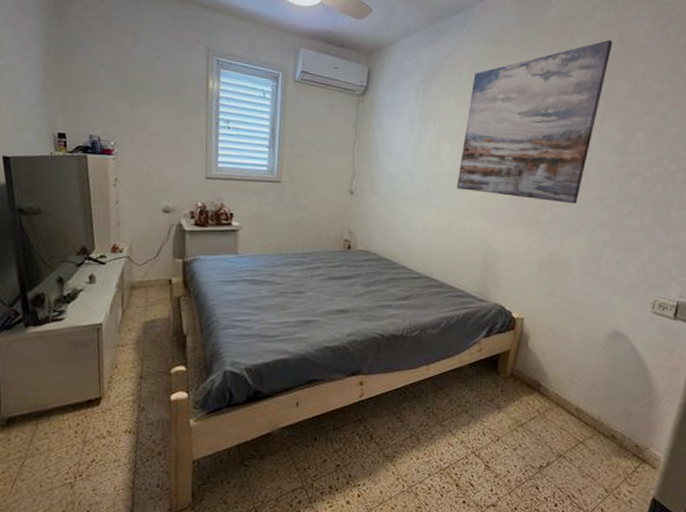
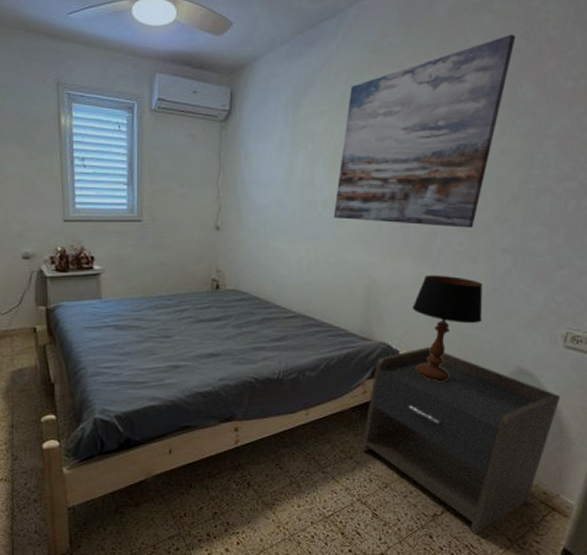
nightstand: none [477,308,650,485] -> present [362,346,561,535]
table lamp: none [524,243,585,341] -> present [412,274,483,381]

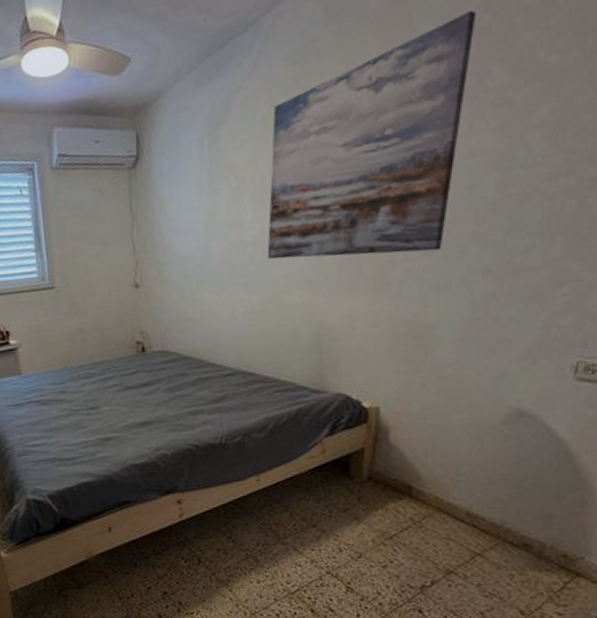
nightstand: present [362,346,561,535] -> none [326,393,577,607]
table lamp: present [412,274,483,381] -> none [372,309,463,433]

